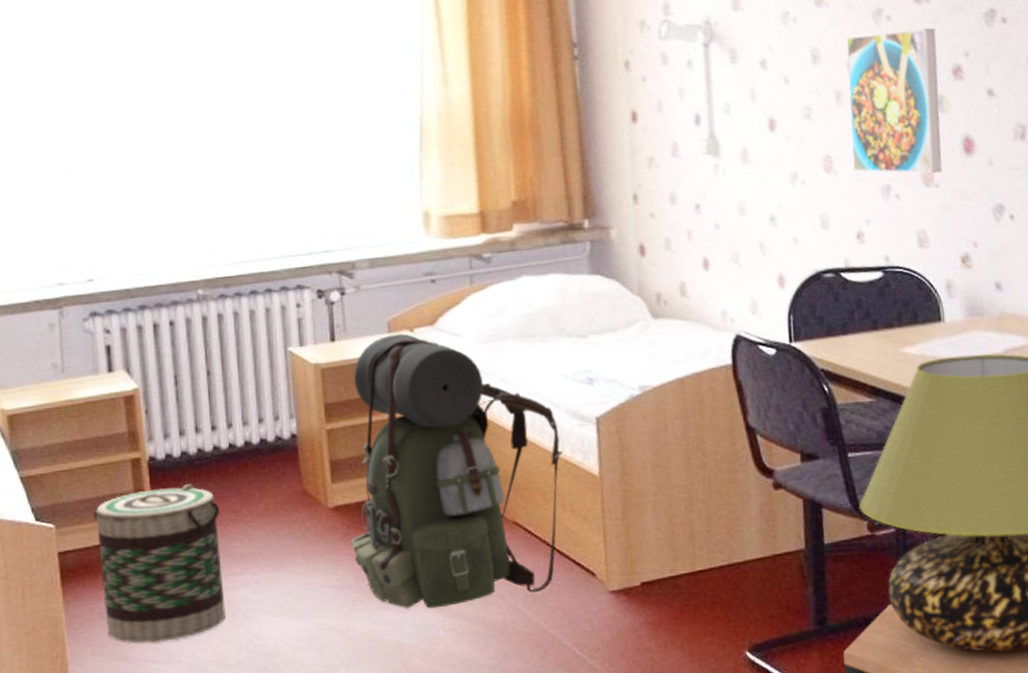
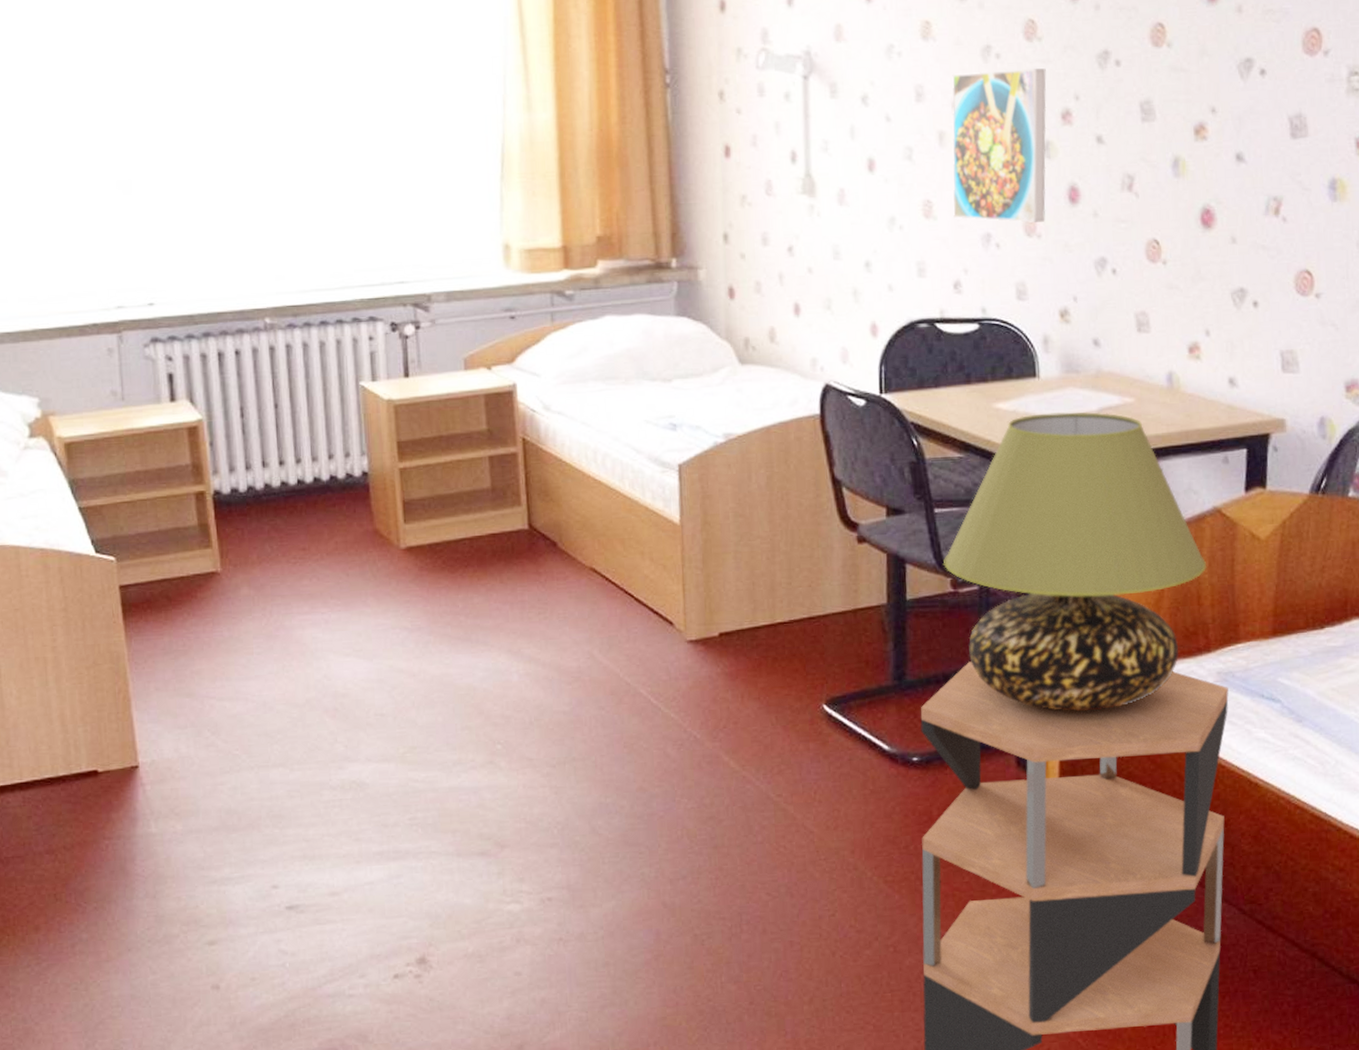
basket: present [94,483,227,644] -> none [156,519,295,681]
backpack: present [351,333,563,609] -> none [423,370,643,653]

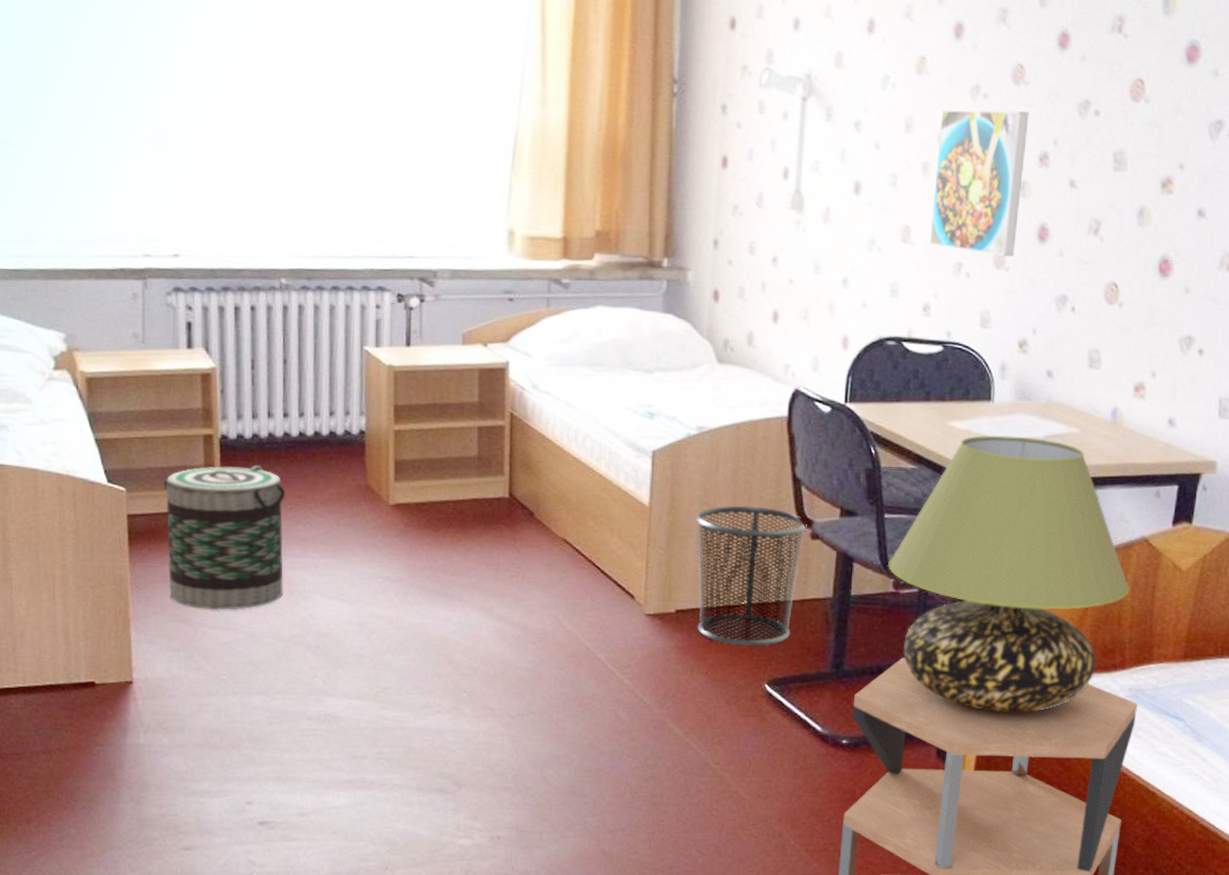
basket: none [156,519,295,681] -> present [164,465,286,611]
waste bin: none [731,514,852,665] -> present [696,506,807,646]

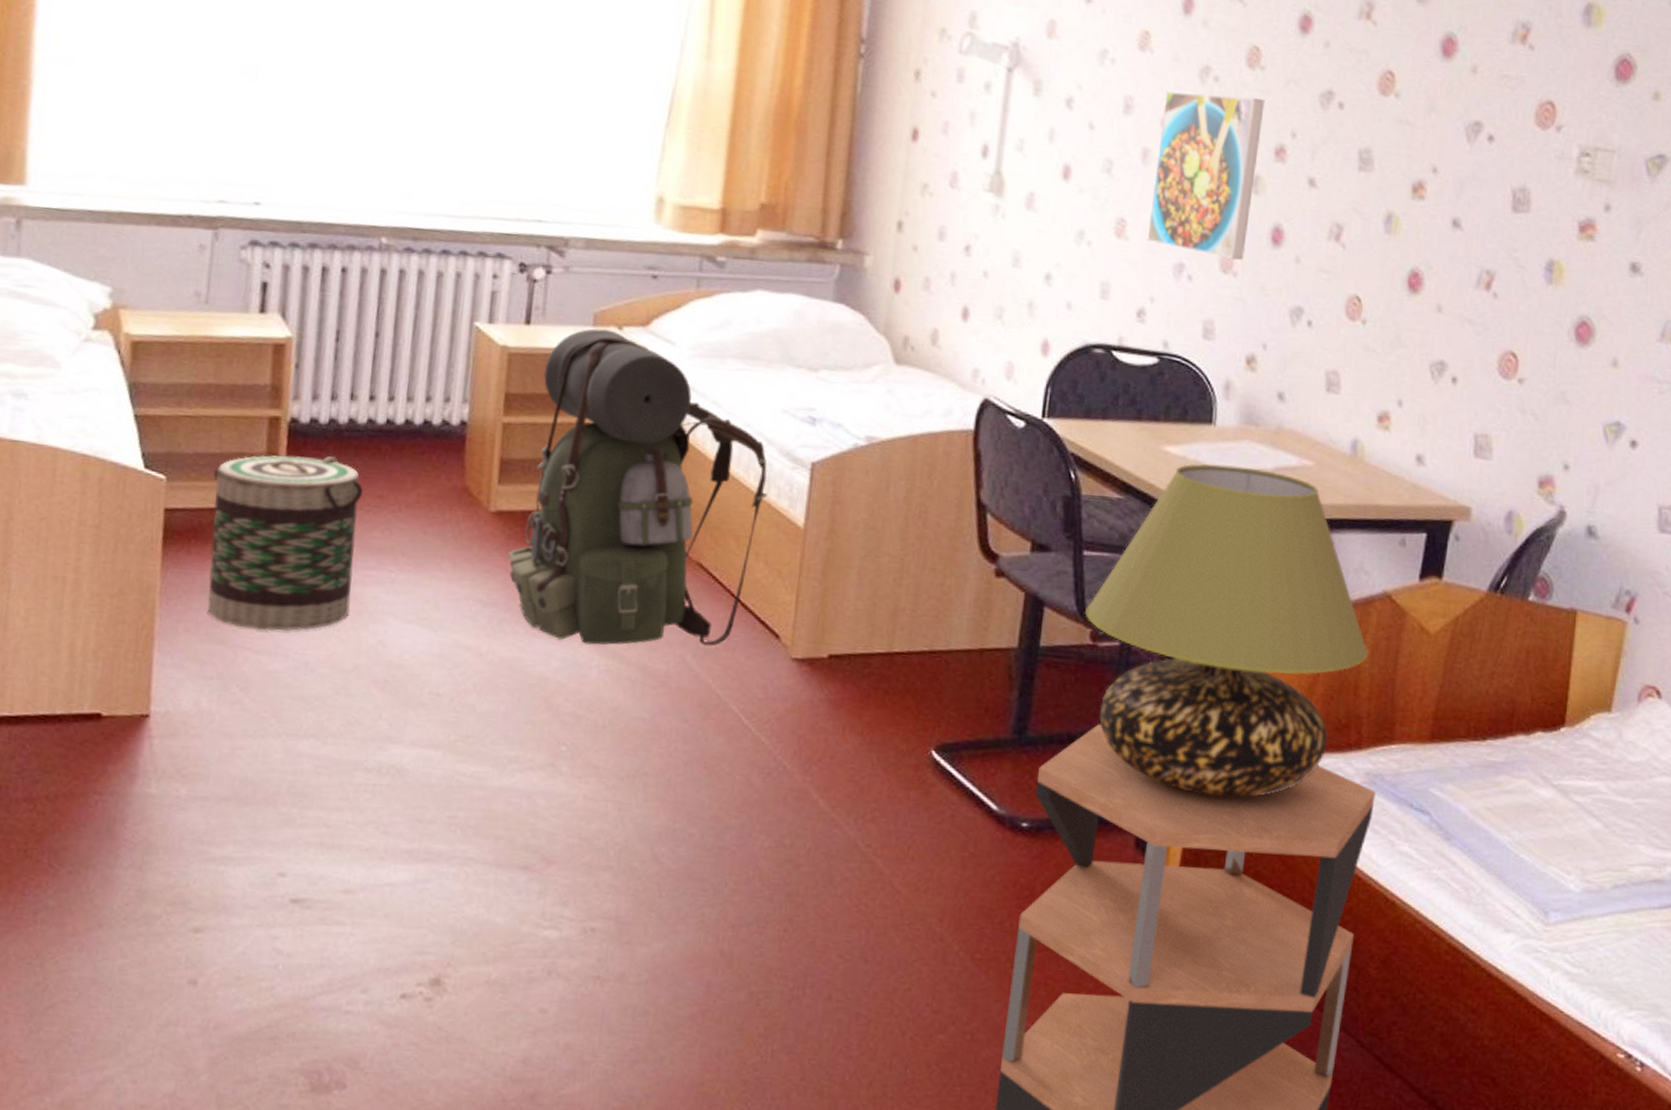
backpack: none [408,346,617,611] -> present [508,328,768,646]
waste bin: present [696,506,807,646] -> none [853,532,991,704]

